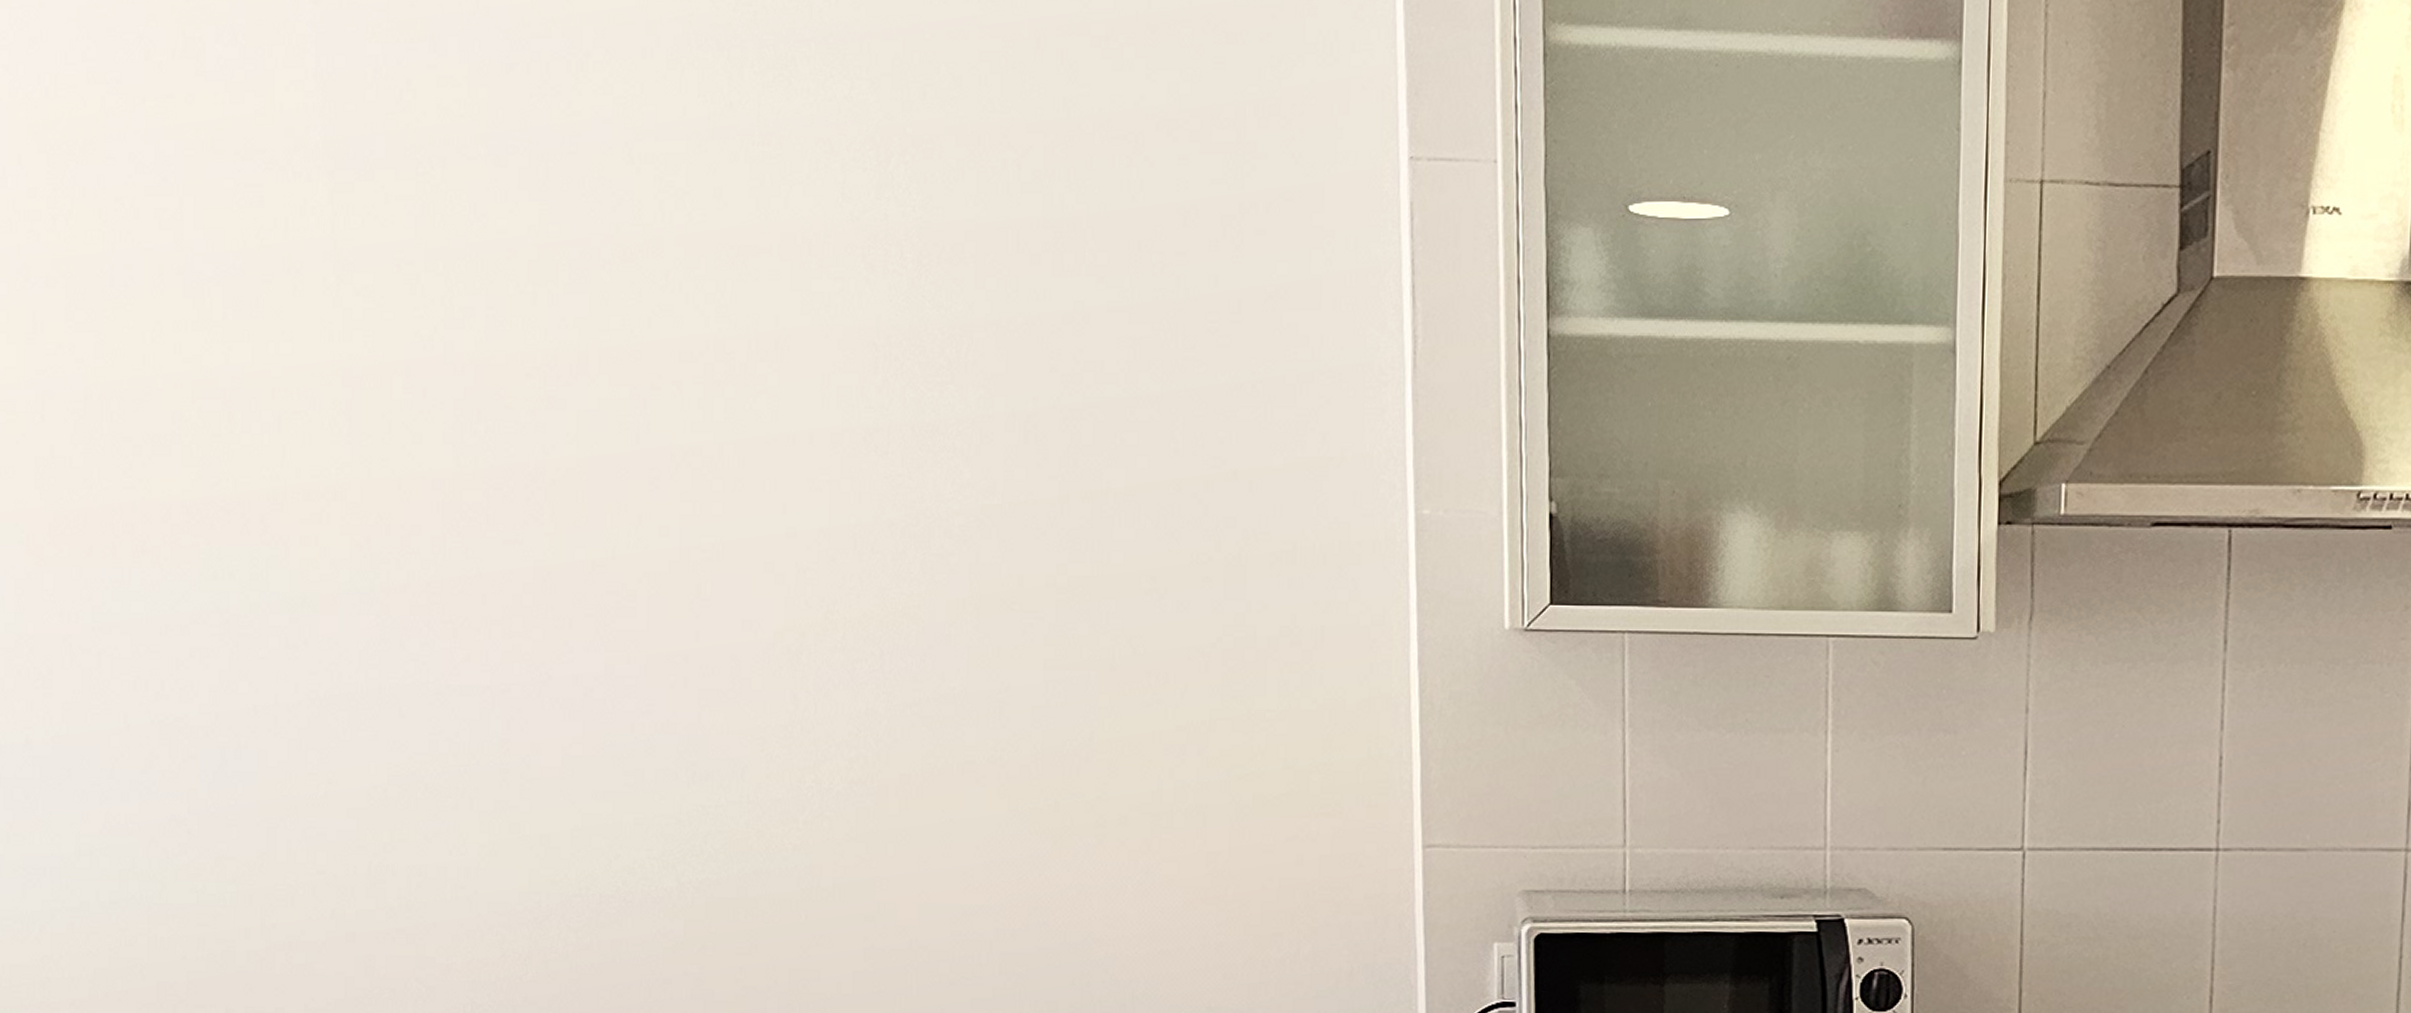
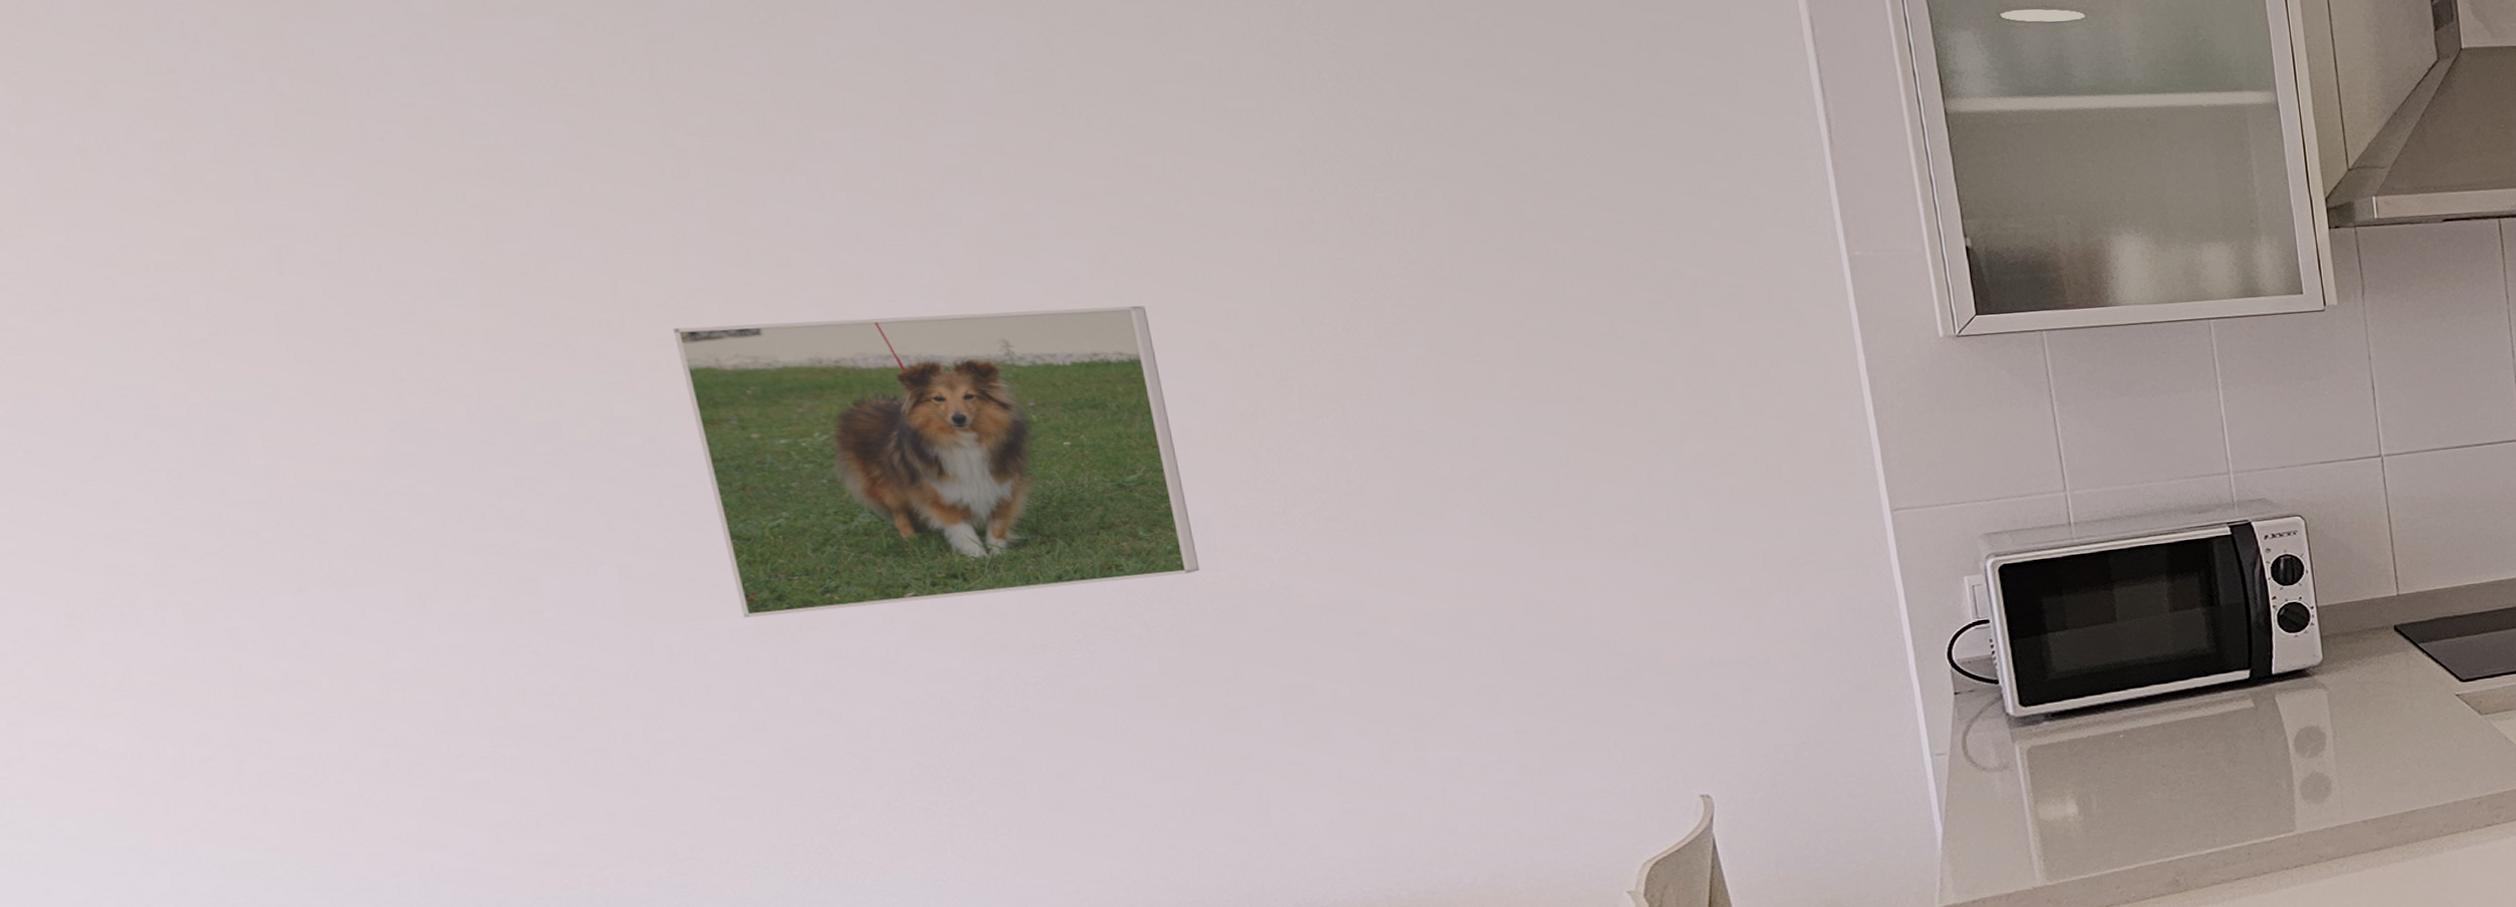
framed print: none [323,503,732,826] -> present [672,305,1200,618]

